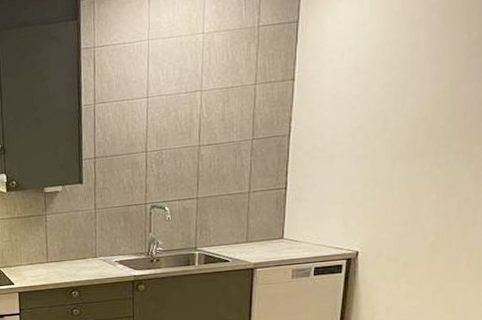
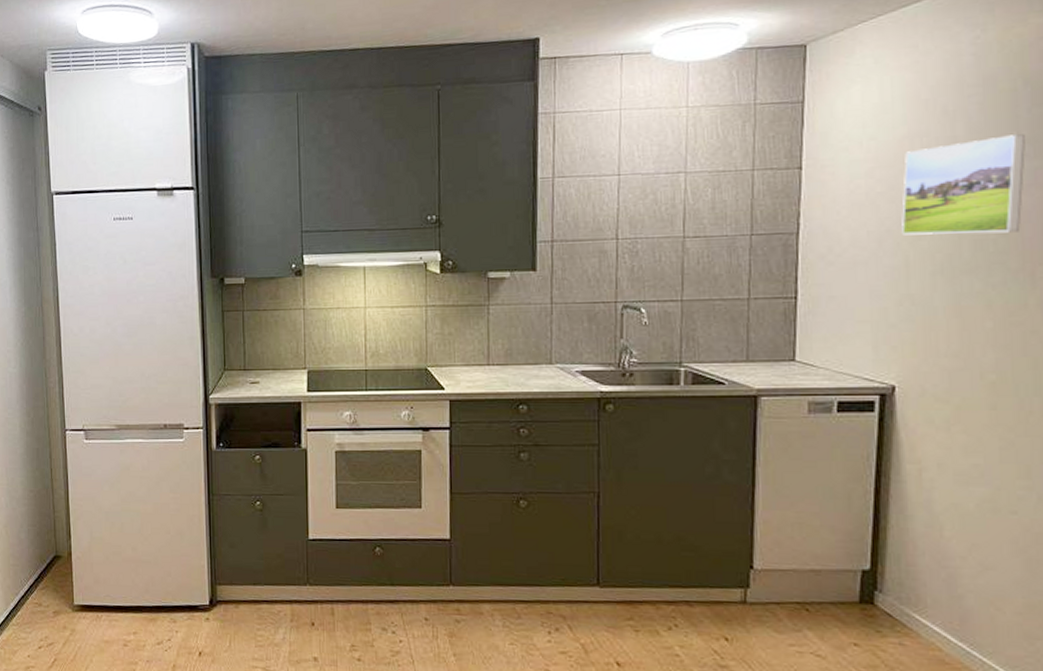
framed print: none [371,35,474,130] -> present [901,134,1025,235]

